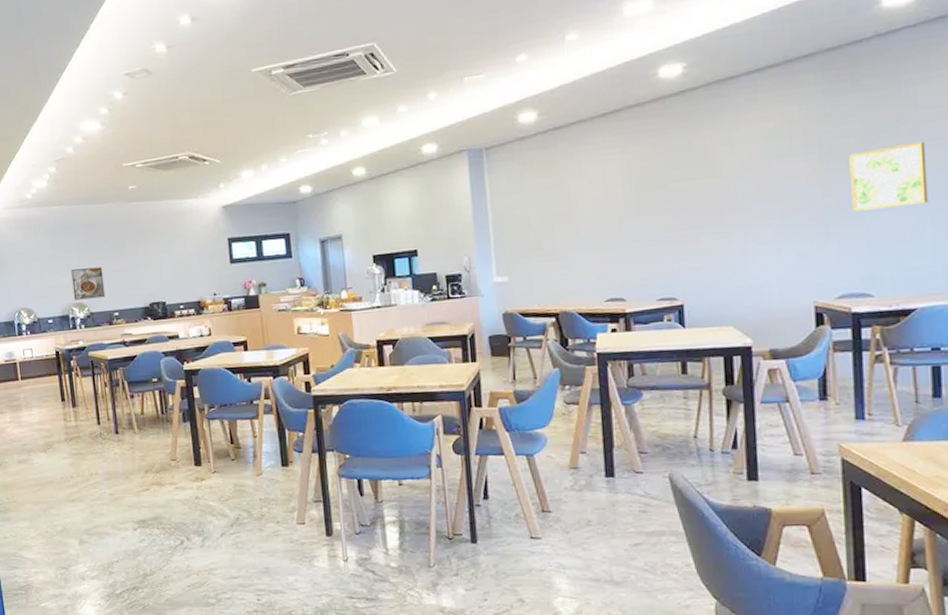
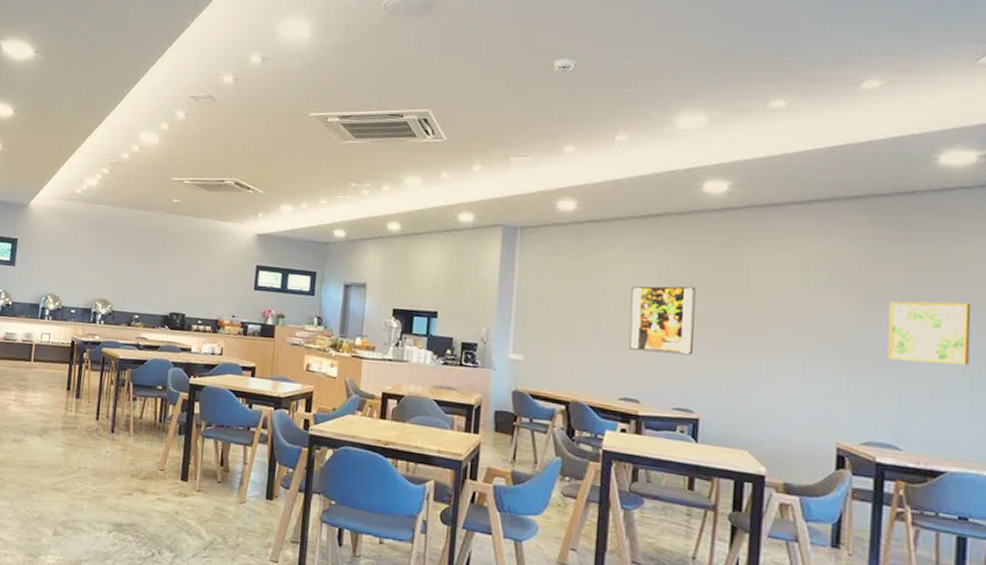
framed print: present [71,267,106,300] -> none [99,267,133,299]
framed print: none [603,176,669,250] -> present [629,286,696,356]

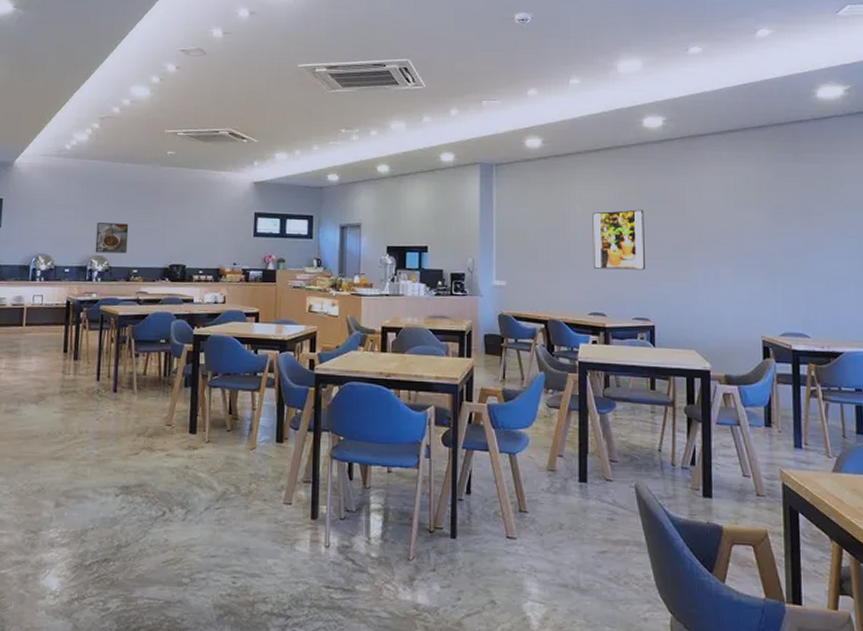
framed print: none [99,267,133,299] -> present [95,223,129,254]
wall art: present [887,301,972,365] -> none [791,210,852,263]

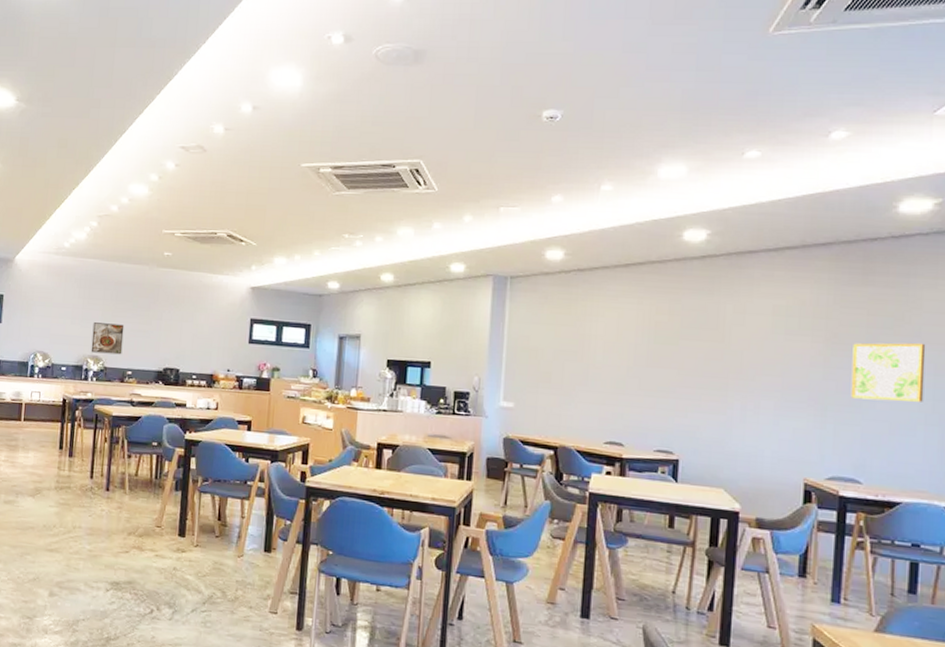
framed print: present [592,209,645,270] -> none [614,332,676,399]
wall art: none [791,210,852,263] -> present [850,343,926,402]

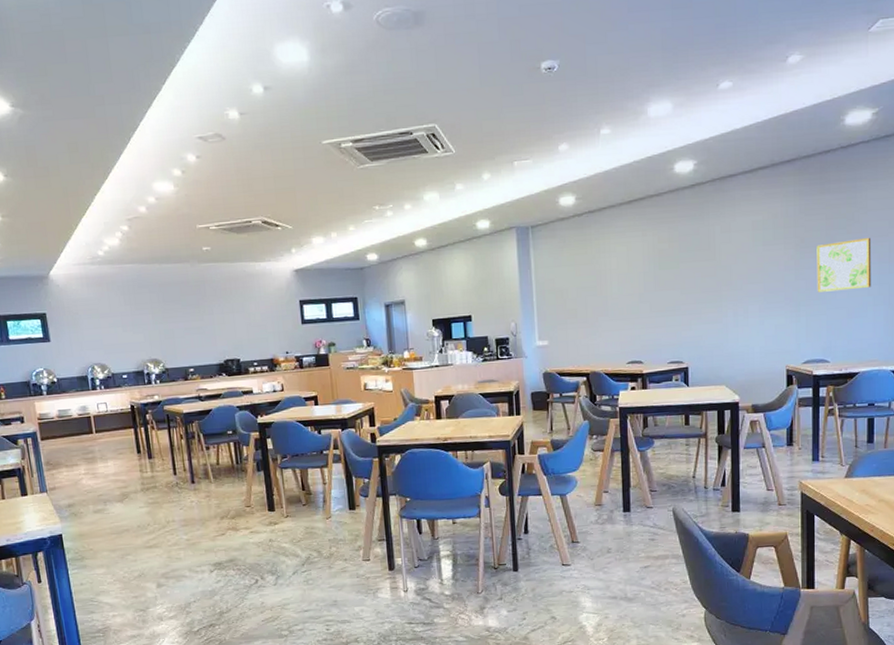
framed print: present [91,322,125,355] -> none [145,324,181,357]

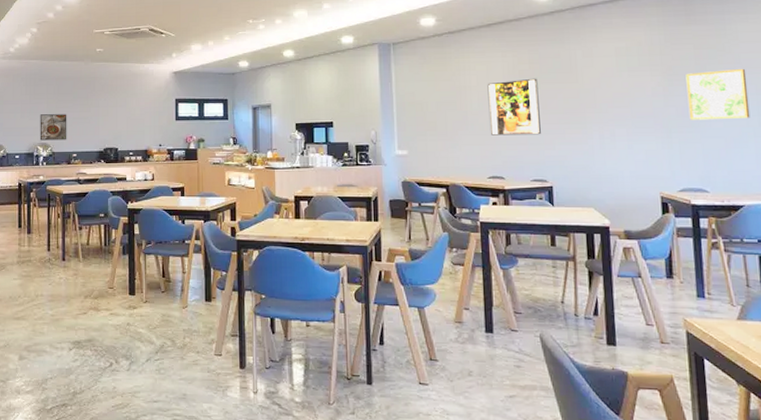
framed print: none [145,324,181,357] -> present [40,114,67,141]
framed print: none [627,257,679,320] -> present [487,78,541,136]

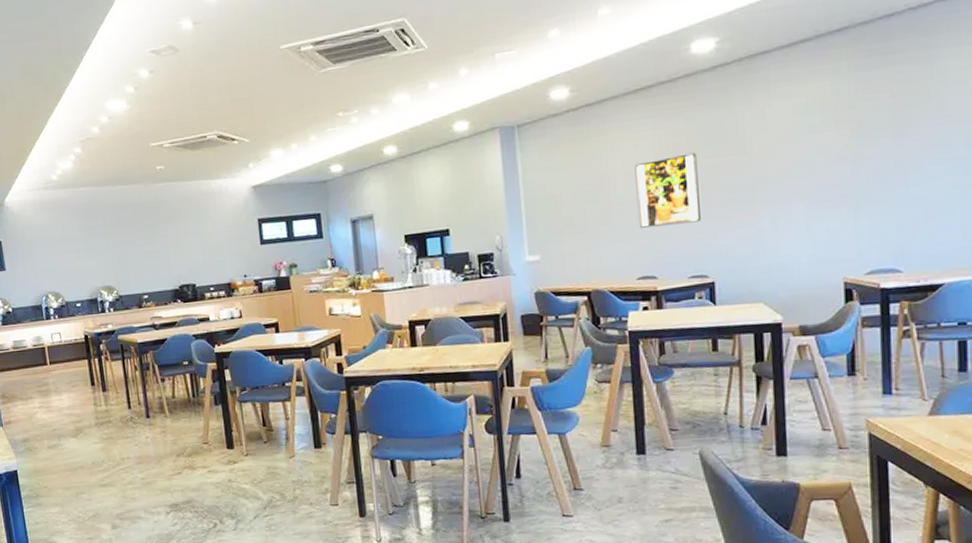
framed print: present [40,114,67,141] -> none [98,249,134,284]
wall art: present [686,68,751,120] -> none [880,116,957,187]

